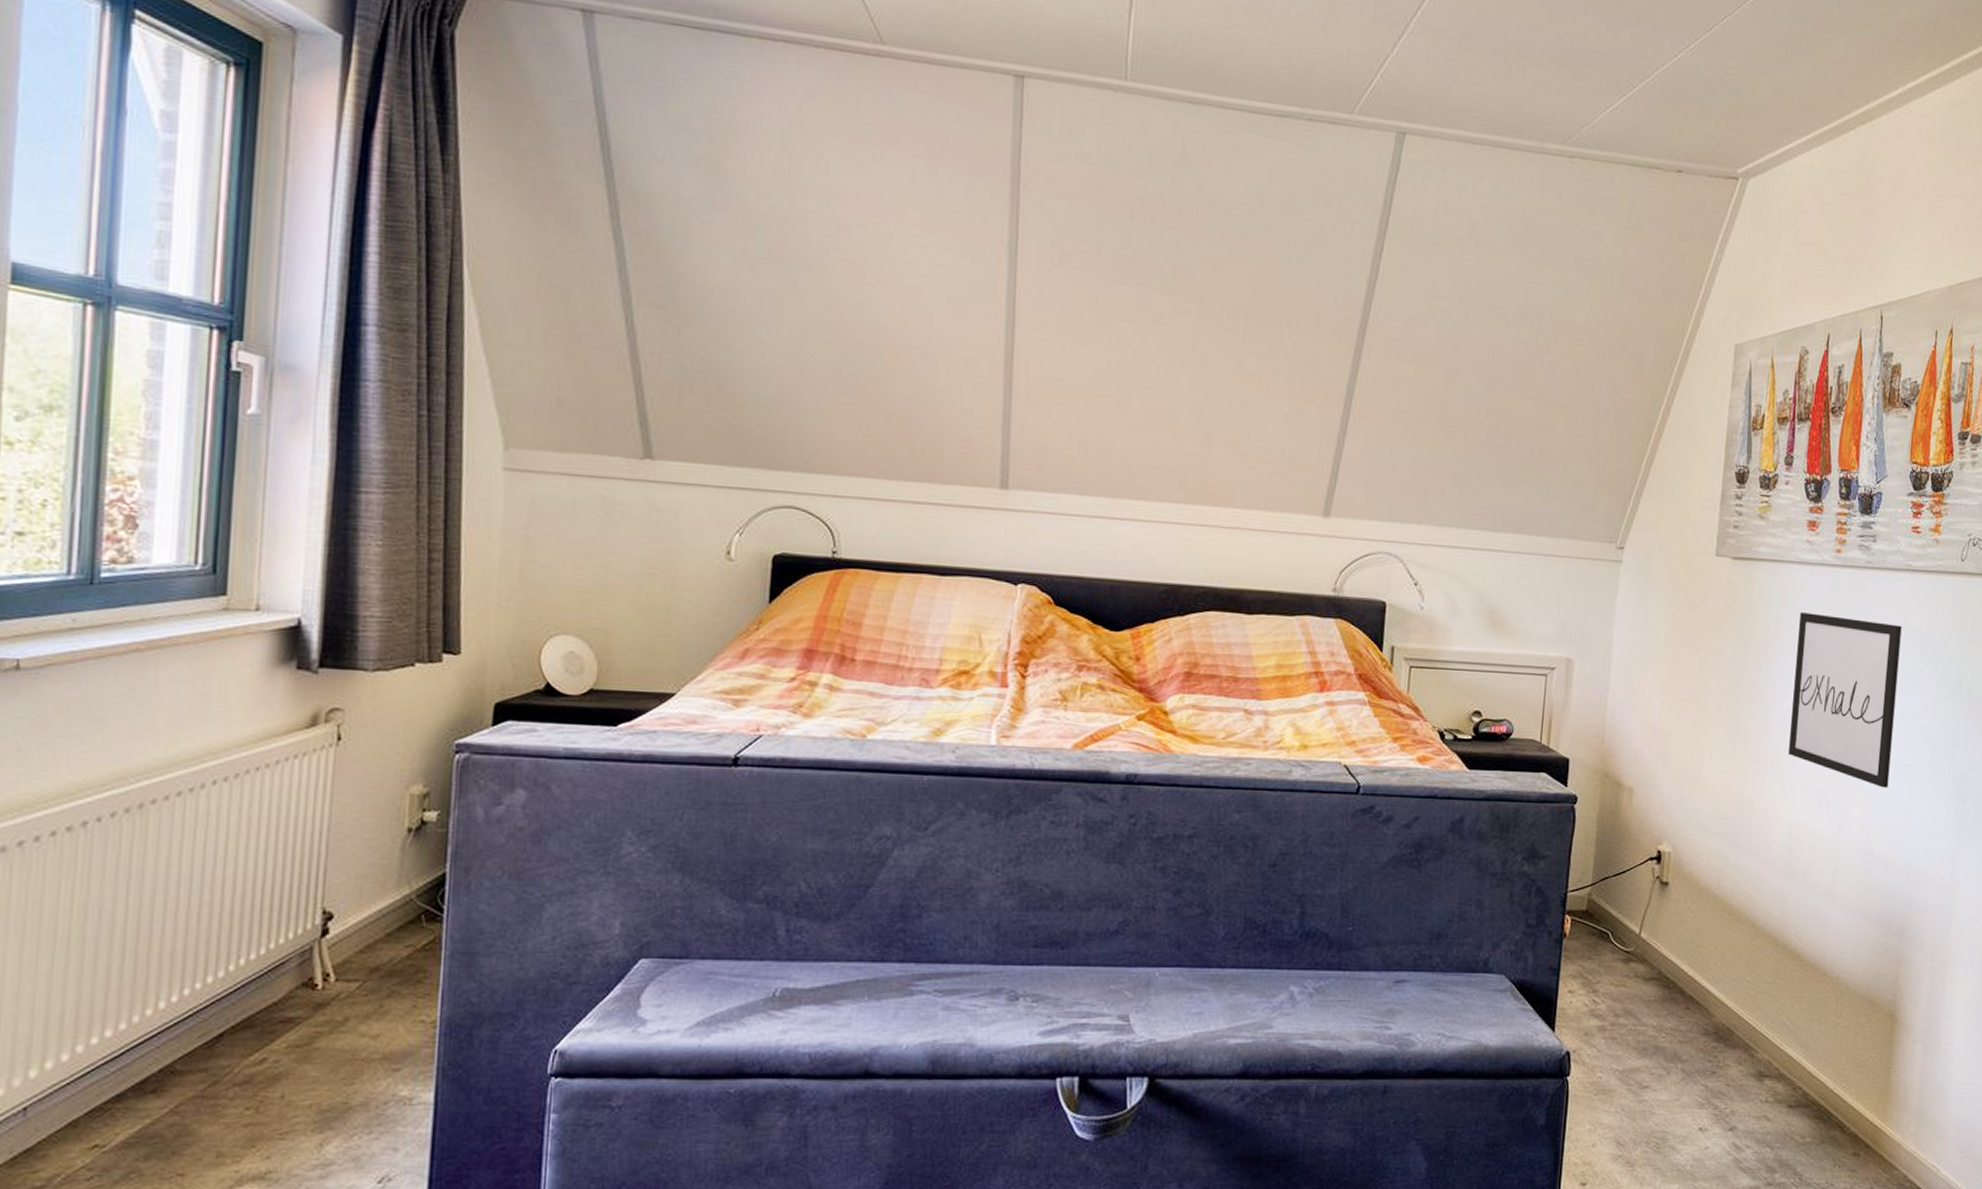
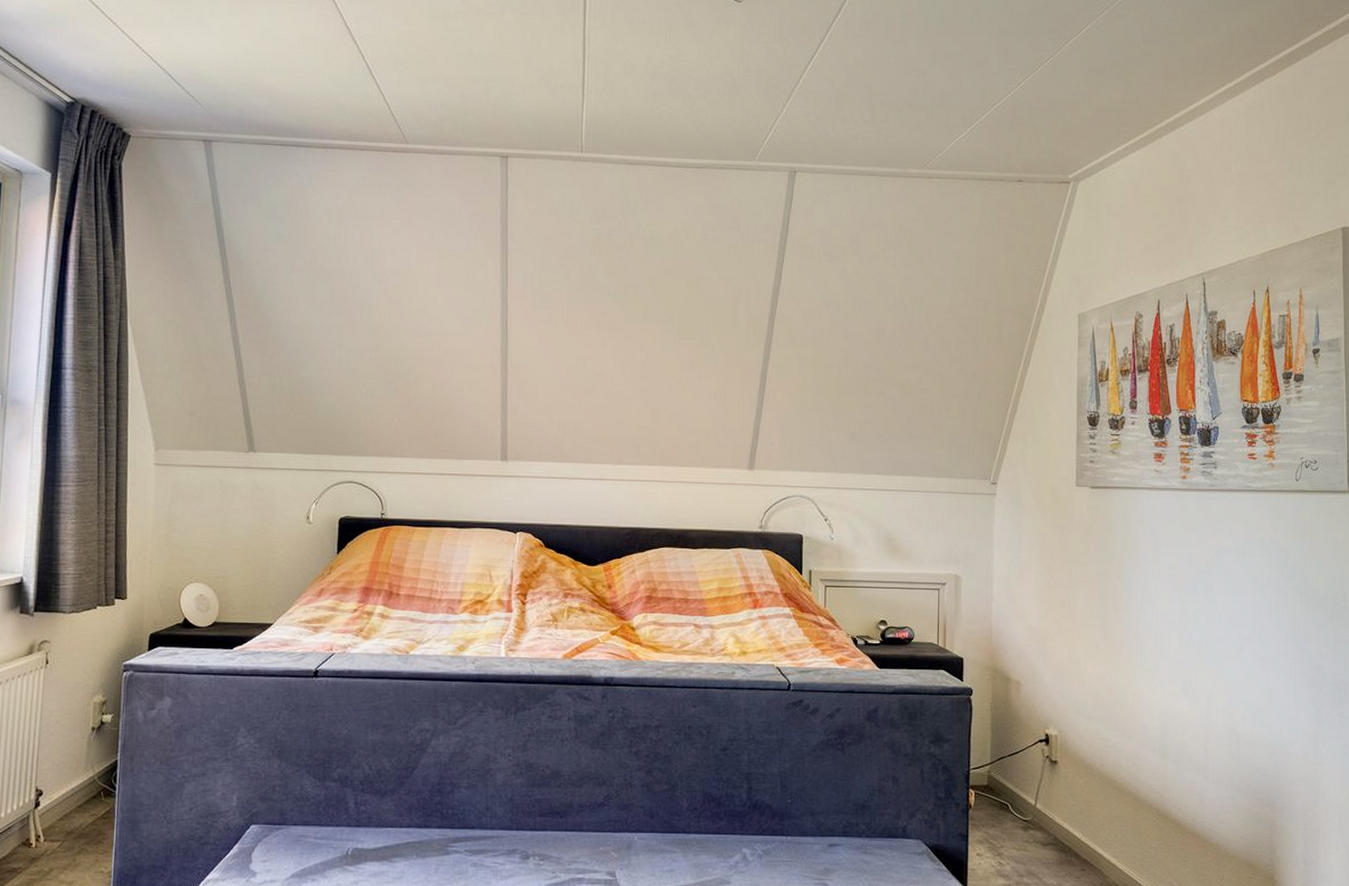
wall art: present [1789,612,1902,788] -> none [1155,530,1248,677]

